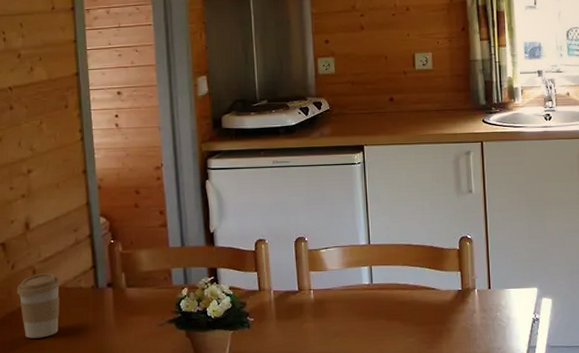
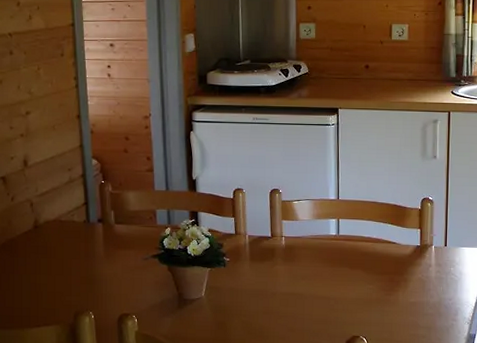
coffee cup: present [17,273,61,339] -> none [16,206,56,263]

